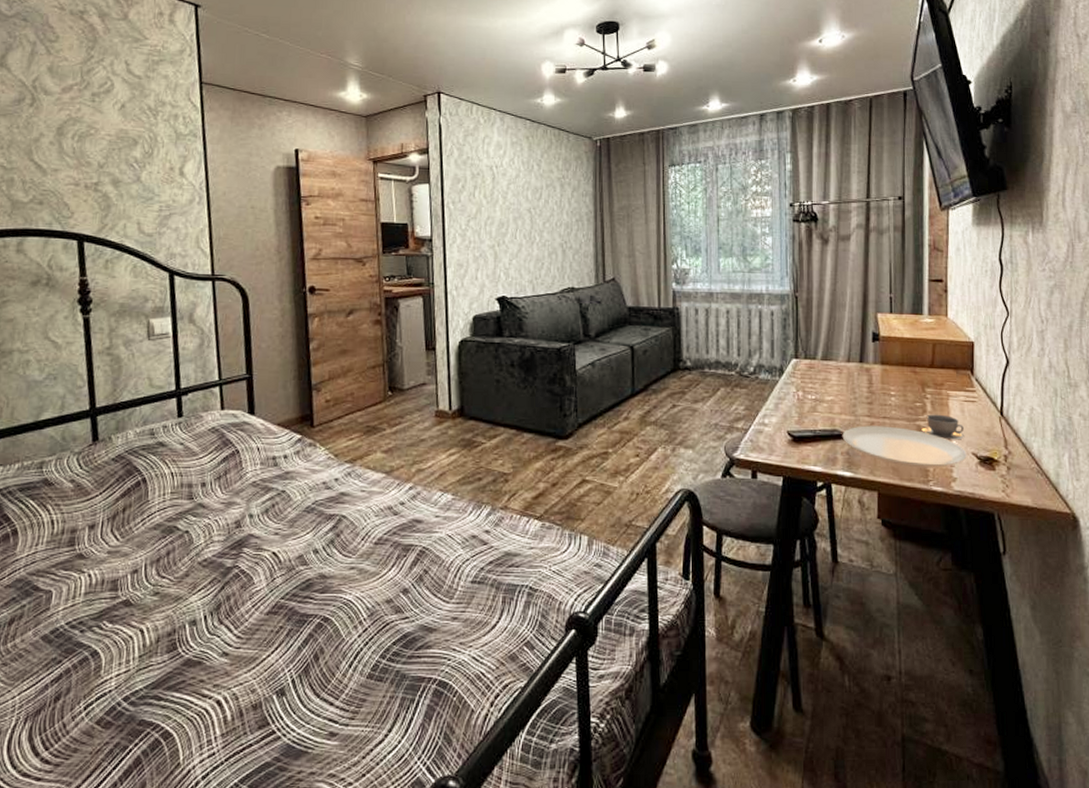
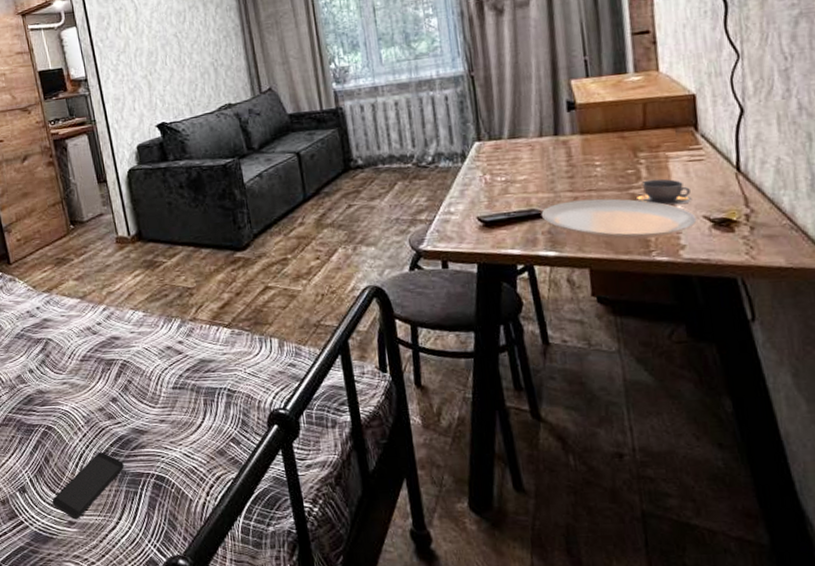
mobile phone: none [314,650,405,731] -> present [52,451,124,520]

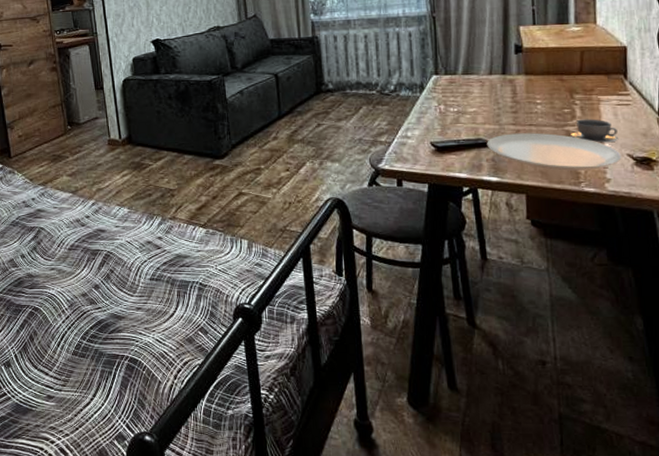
mobile phone: present [52,451,124,520] -> none [33,333,102,394]

